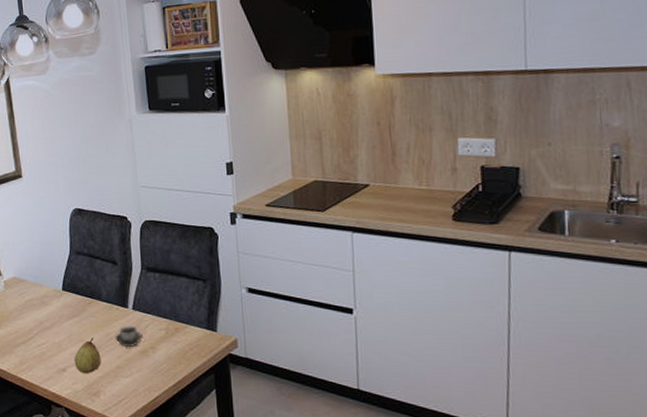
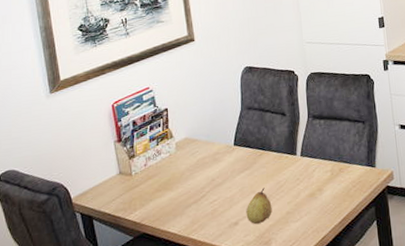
cup: present [115,325,143,348] -> none [285,171,310,193]

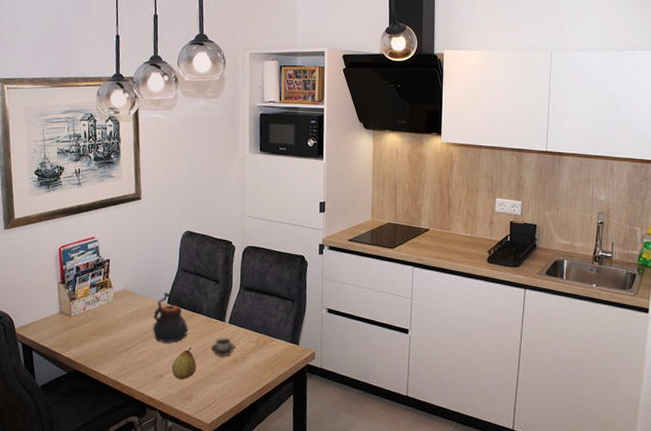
teapot: none [220,133,259,188] -> present [152,292,188,343]
cup: none [285,171,310,193] -> present [211,337,235,357]

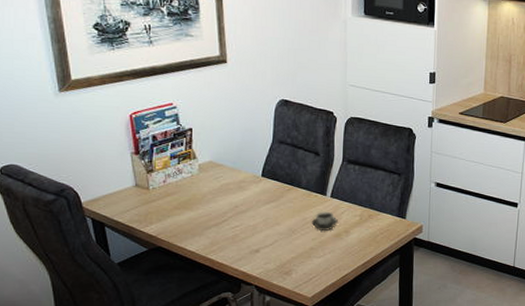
teapot: present [152,292,188,343] -> none [245,165,286,218]
fruit: present [172,347,197,380] -> none [268,222,296,255]

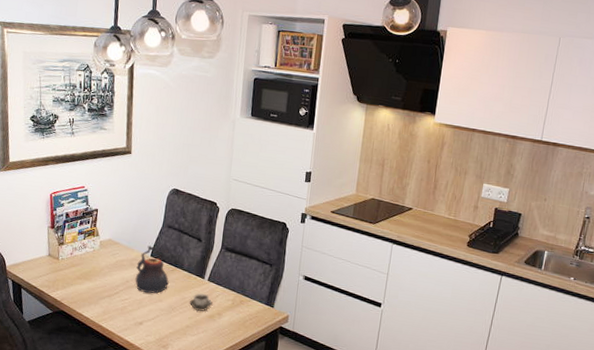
teapot: none [245,165,286,218] -> present [135,245,169,294]

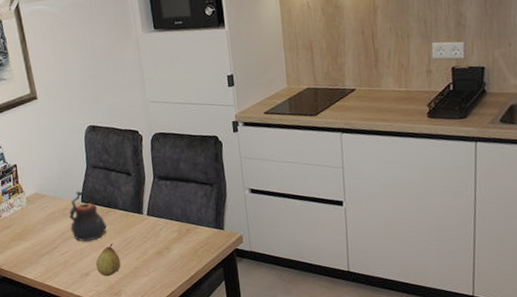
fruit: none [151,299,175,329] -> present [96,243,121,277]
cup: present [189,292,213,312] -> none [132,229,158,250]

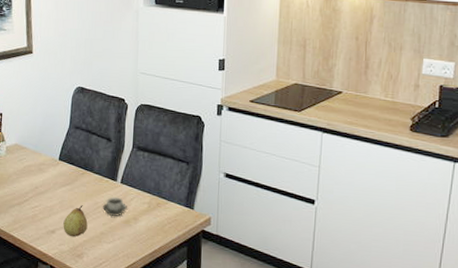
teapot: present [69,191,107,242] -> none [44,148,80,200]
cup: none [132,229,158,250] -> present [102,196,127,217]

